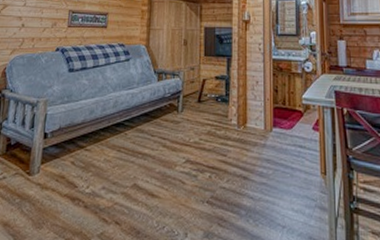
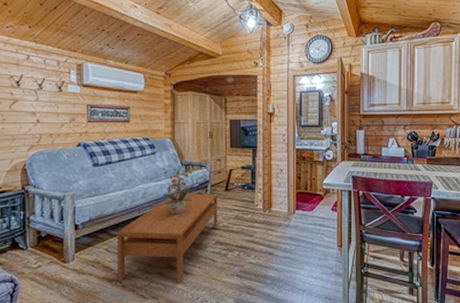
coffee table: none [80,102,190,208] -> present [116,192,218,284]
potted plant: none [133,73,169,127] -> present [161,165,197,215]

